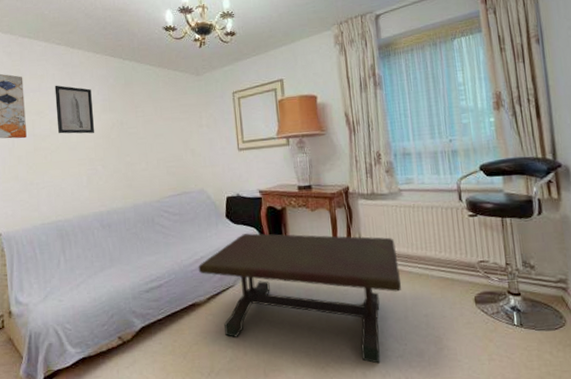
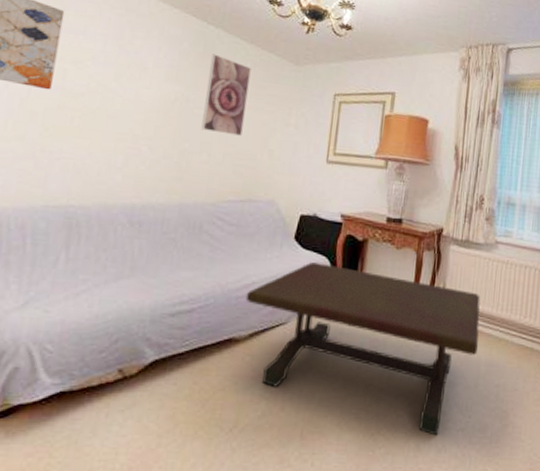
wall art: present [54,85,95,134] -> none [97,32,157,104]
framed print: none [131,82,168,145] -> present [201,54,251,136]

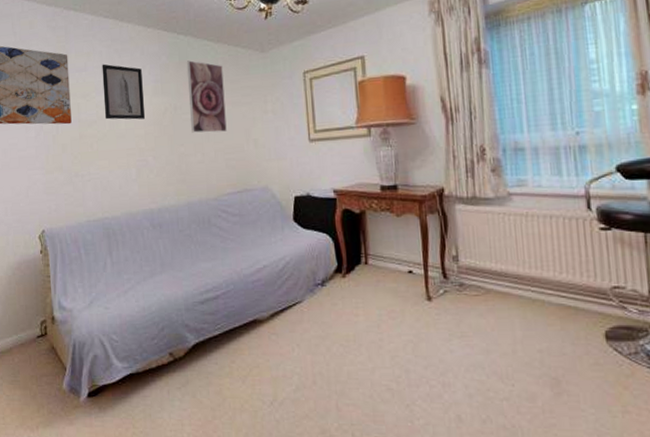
wall art: none [97,32,157,104] -> present [102,64,146,120]
coffee table: present [245,262,481,436] -> none [260,240,508,406]

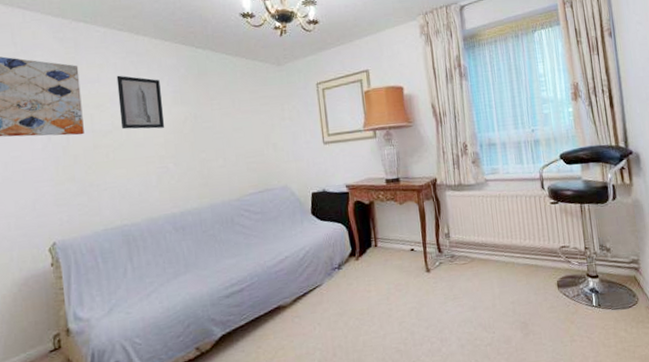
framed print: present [186,60,227,133] -> none [205,72,247,140]

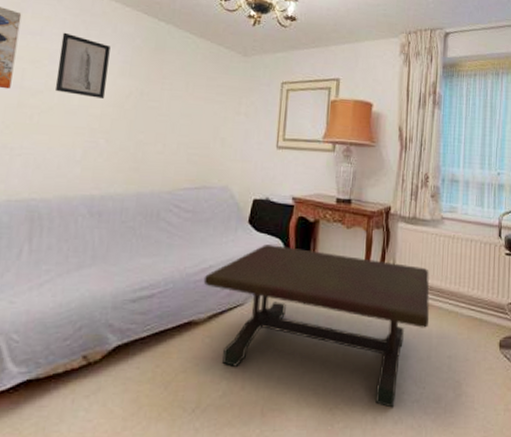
coffee table: none [282,227,489,354] -> present [203,245,430,408]

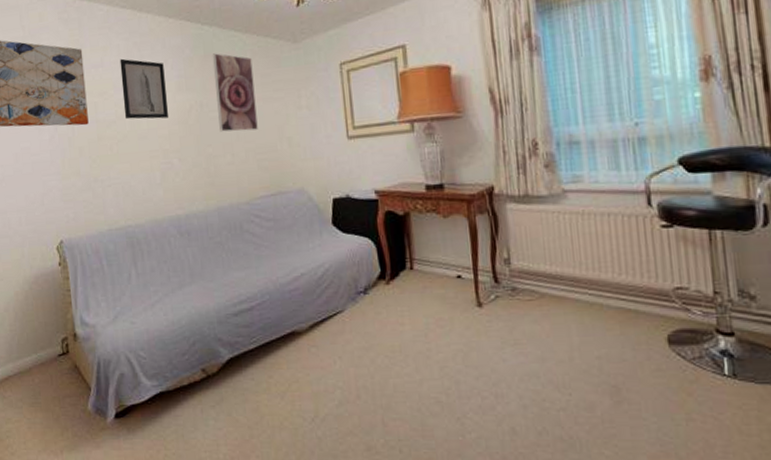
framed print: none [156,48,202,126] -> present [212,53,258,132]
coffee table: present [203,245,430,408] -> none [297,245,564,417]

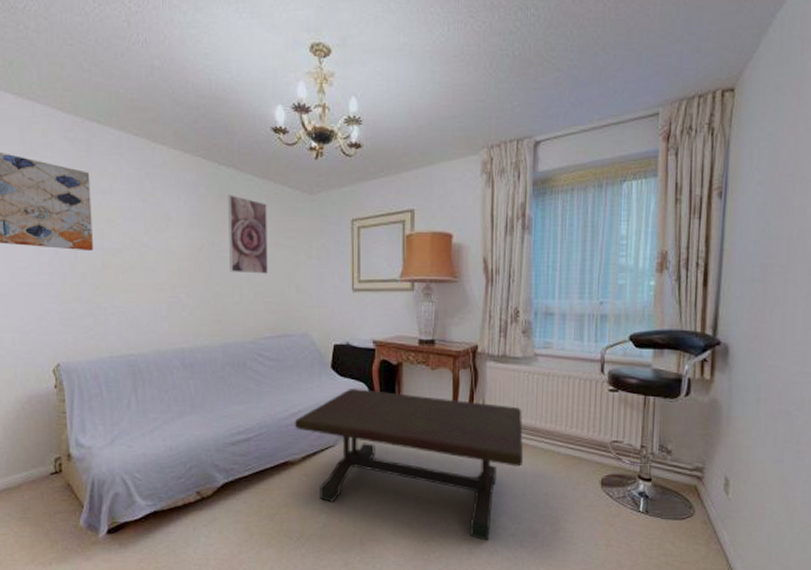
wall art: present [119,58,169,120] -> none [130,188,179,253]
coffee table: none [297,245,564,417] -> present [294,389,523,541]

